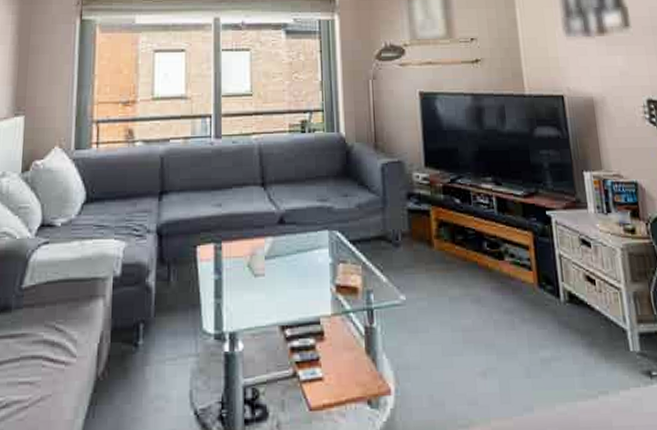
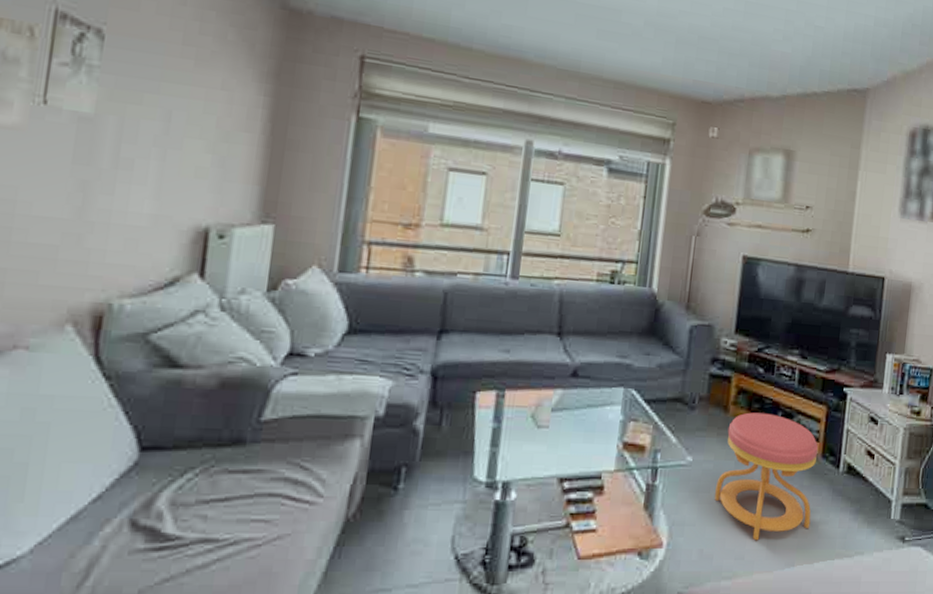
stool: none [434,244,542,383] -> present [714,412,819,541]

